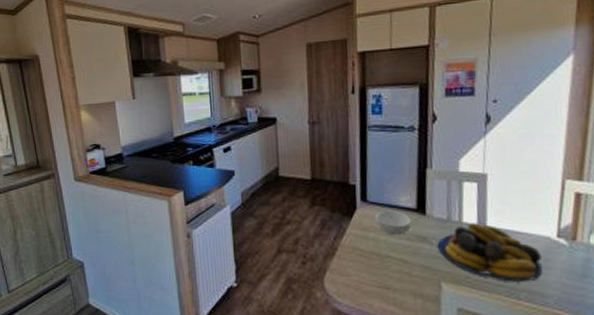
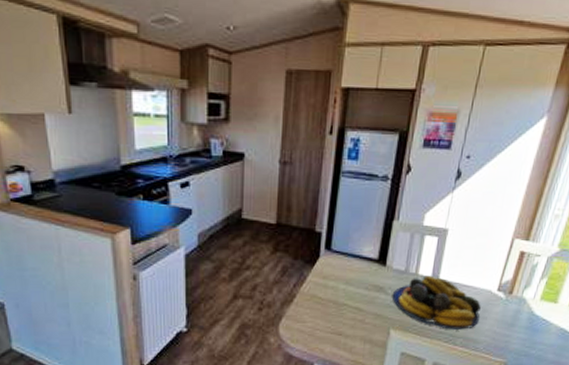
cereal bowl: present [375,210,411,235] -> none [336,260,371,284]

